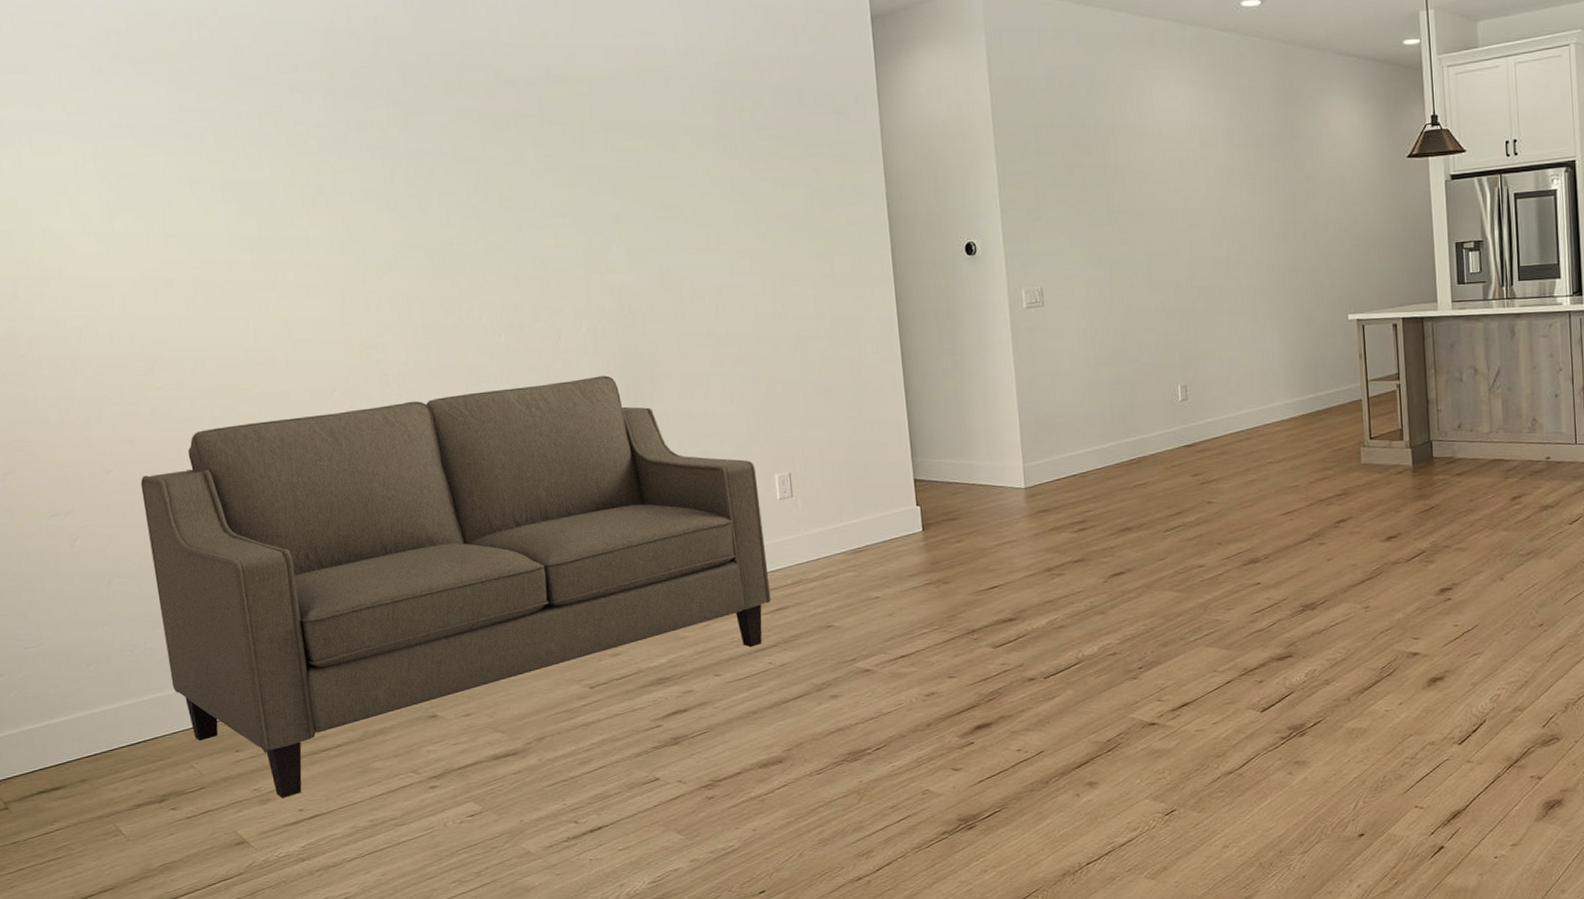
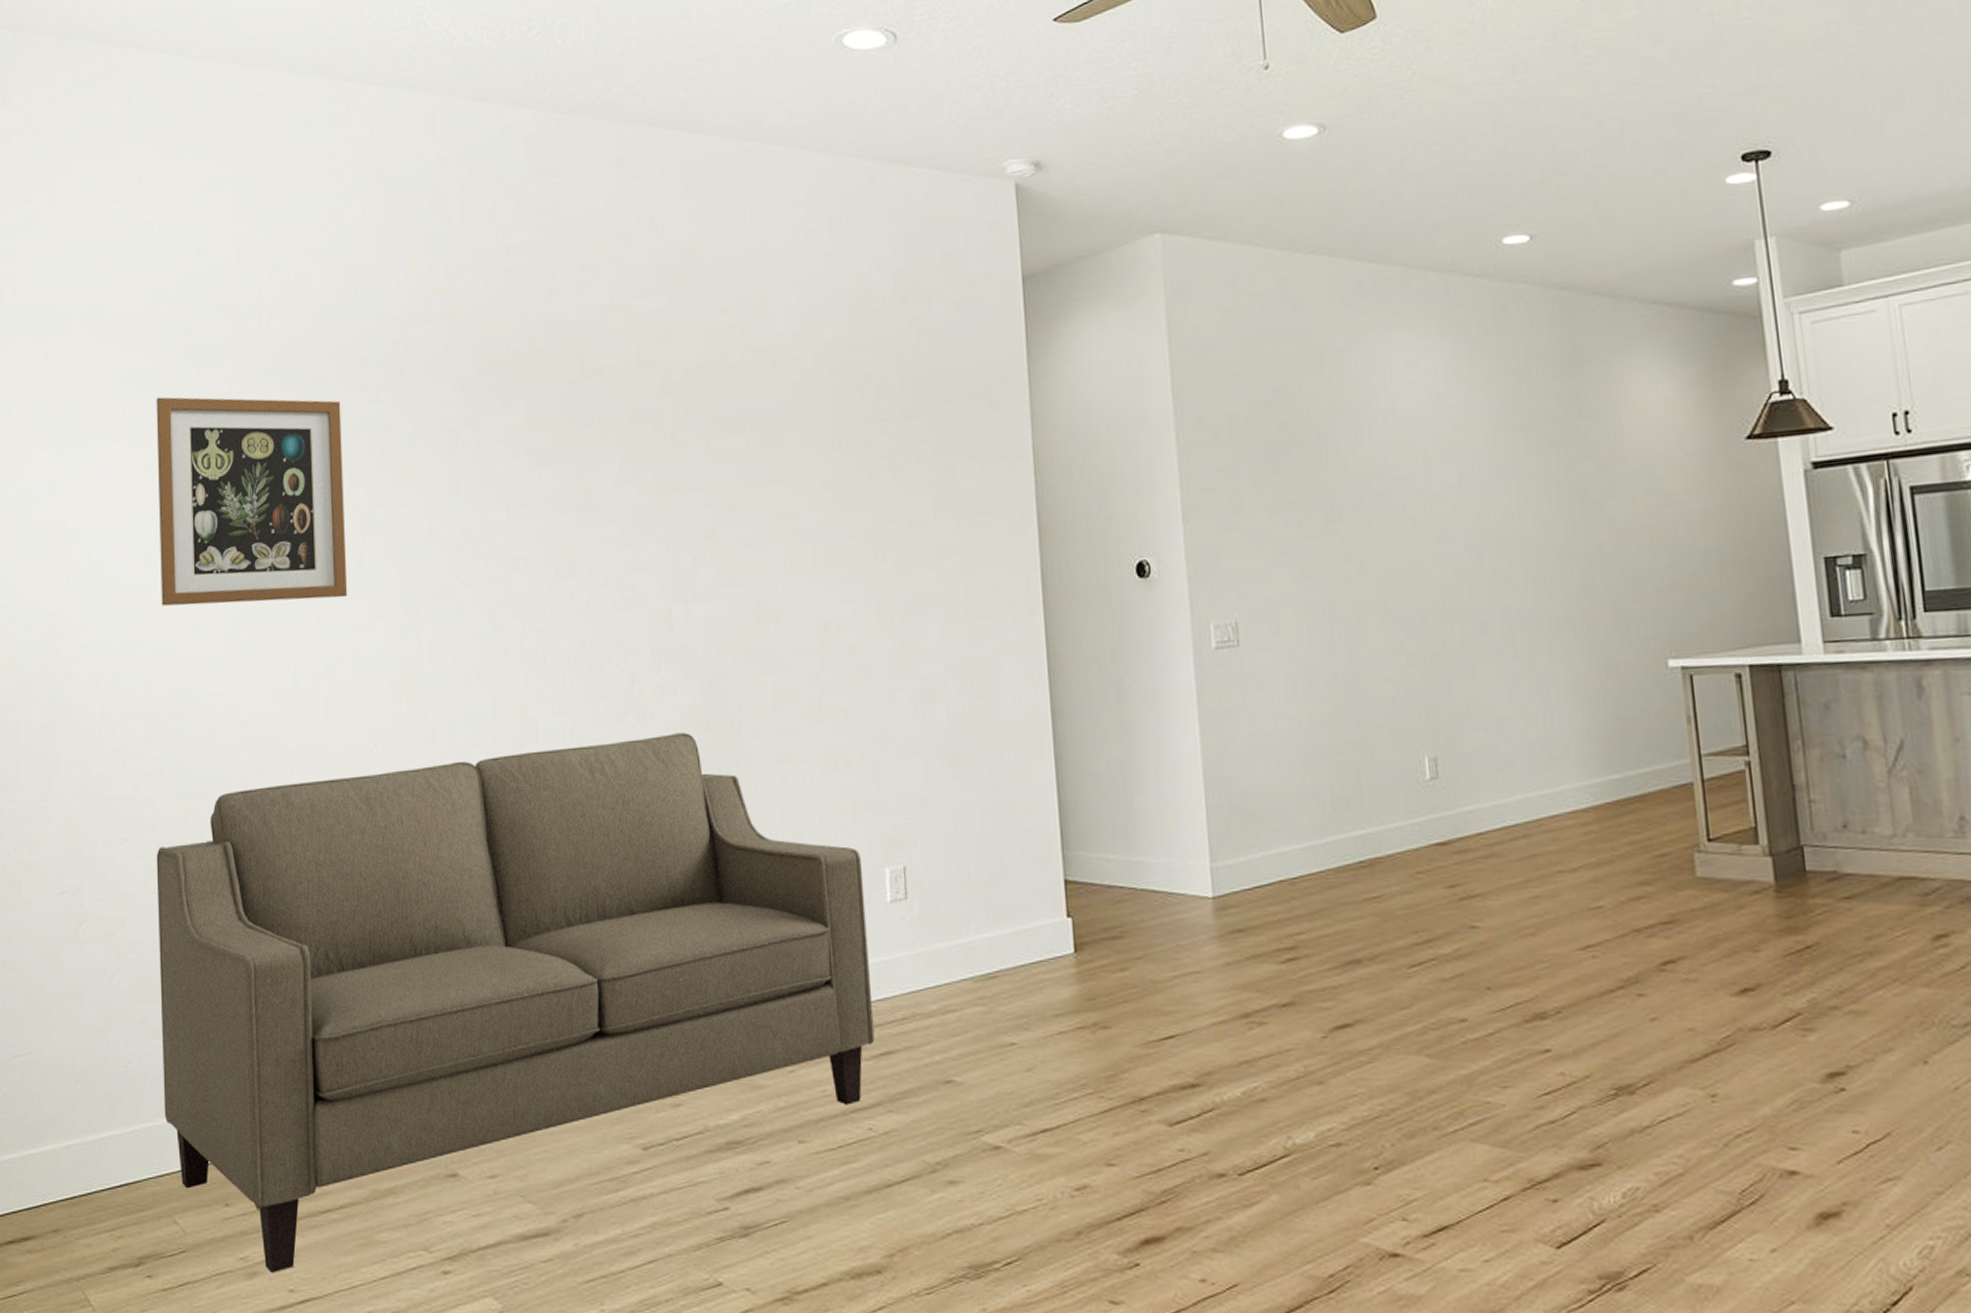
wall art: none [93,93,298,276] -> present [156,397,348,606]

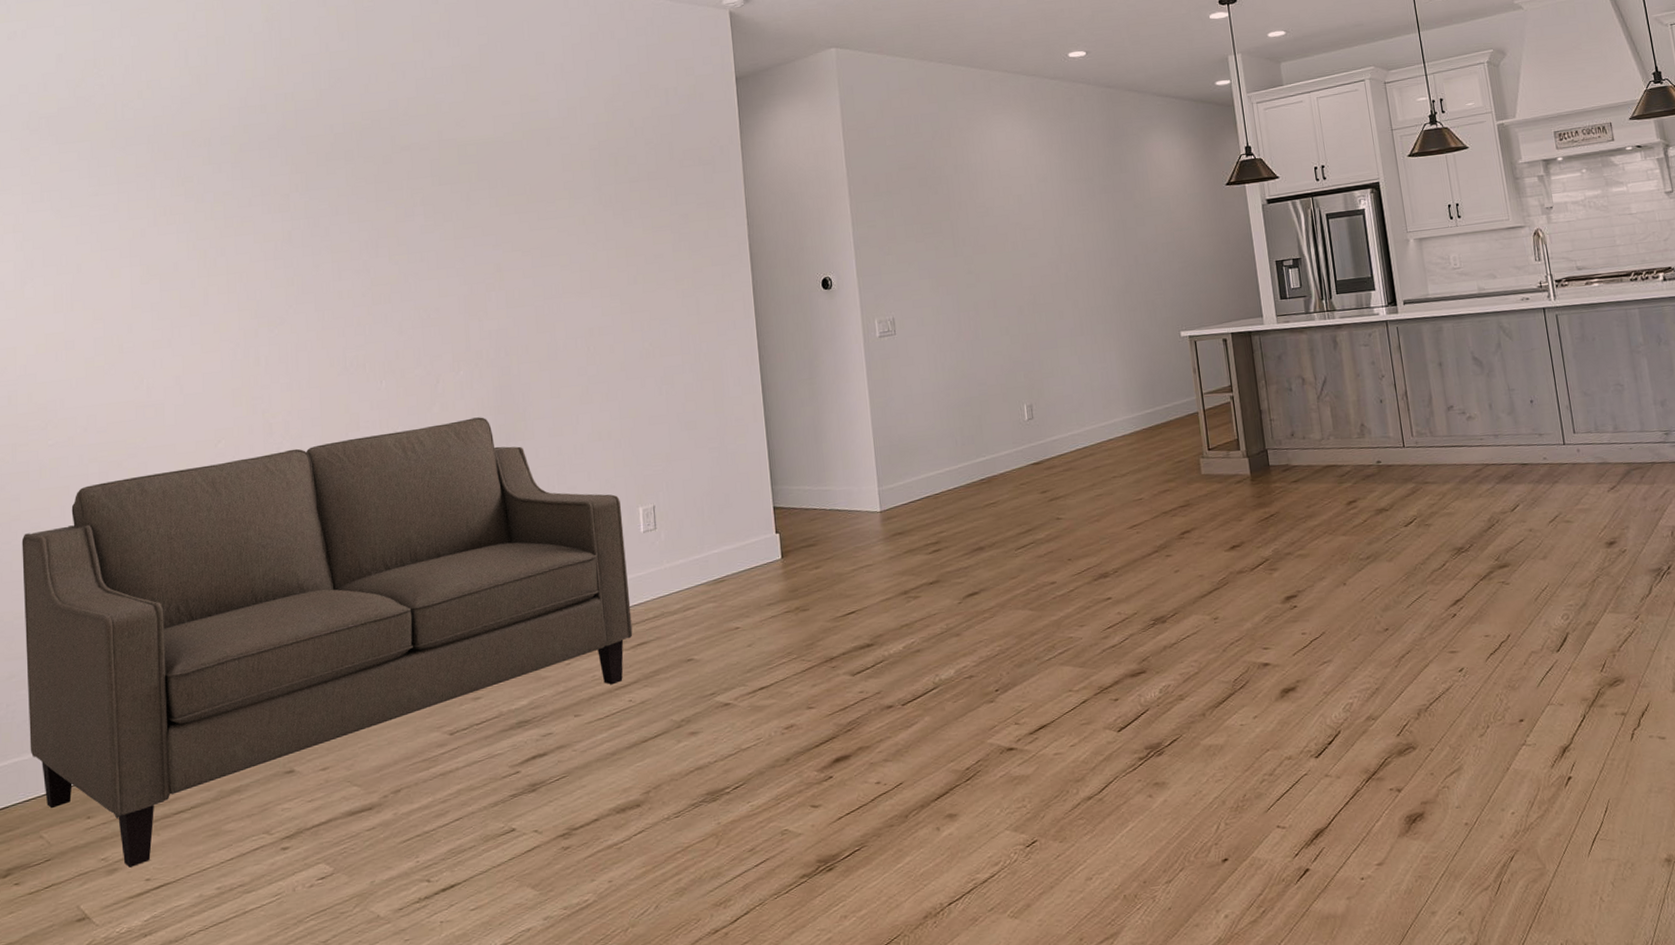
wall art: present [156,397,348,606] -> none [20,171,195,340]

